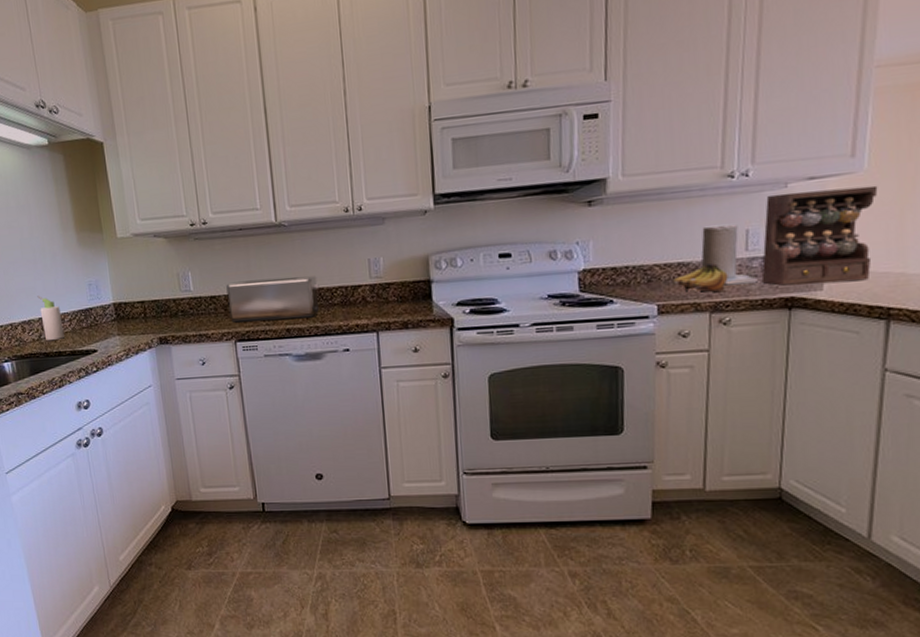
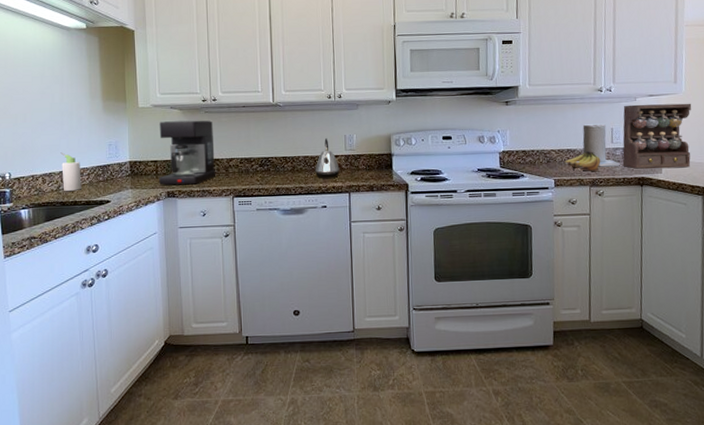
coffee maker: none [142,249,214,330] -> present [159,120,216,186]
toaster: present [226,276,320,323] -> none [229,146,305,182]
kettle: none [332,264,364,316] -> present [315,138,340,179]

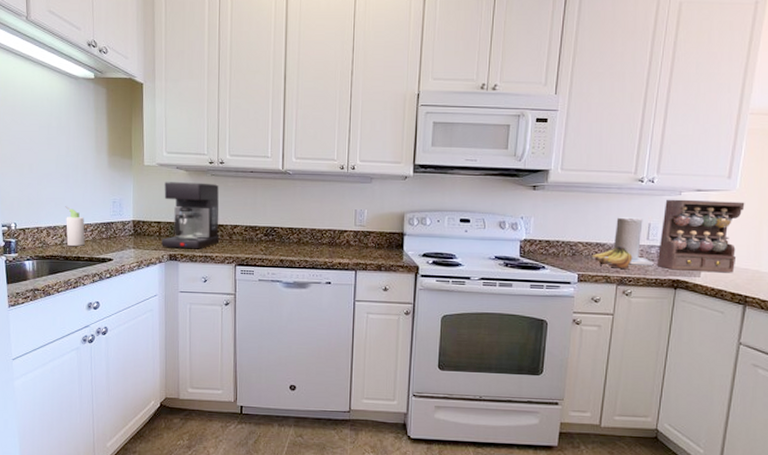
kettle: present [315,138,340,179] -> none [321,211,348,255]

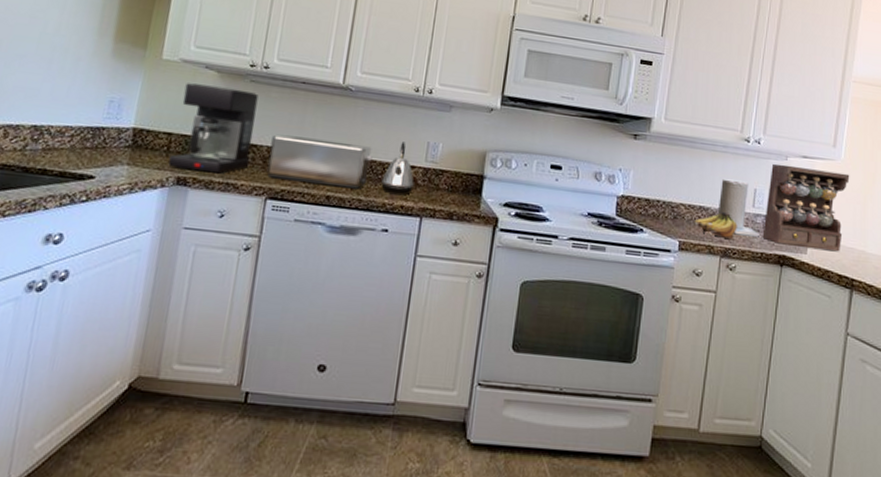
bottle: present [65,206,85,247] -> none [31,100,64,156]
toaster: none [233,215,312,253] -> present [266,135,373,189]
kettle: none [321,211,348,255] -> present [381,142,415,196]

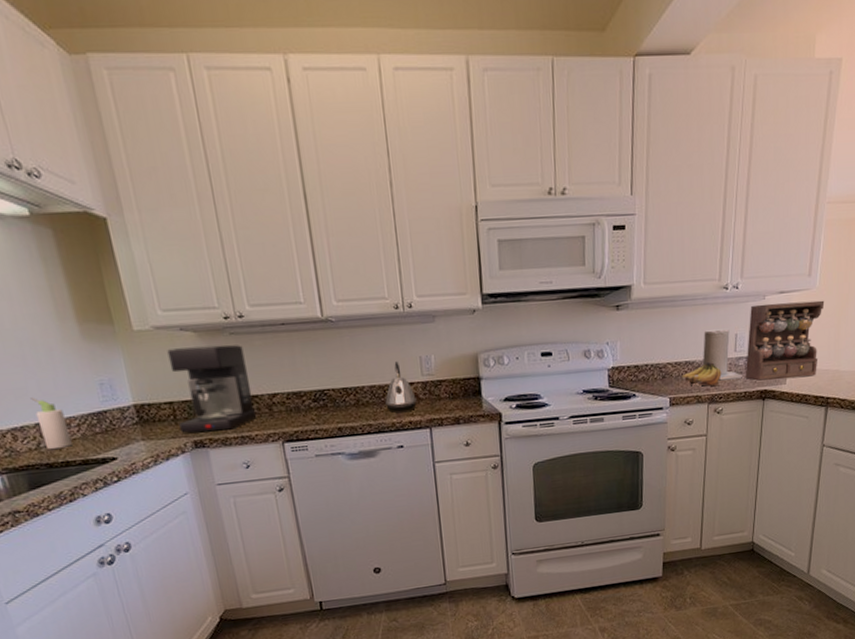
bottle: none [31,100,64,156] -> present [30,397,72,450]
toaster: present [266,135,373,189] -> none [269,373,372,423]

